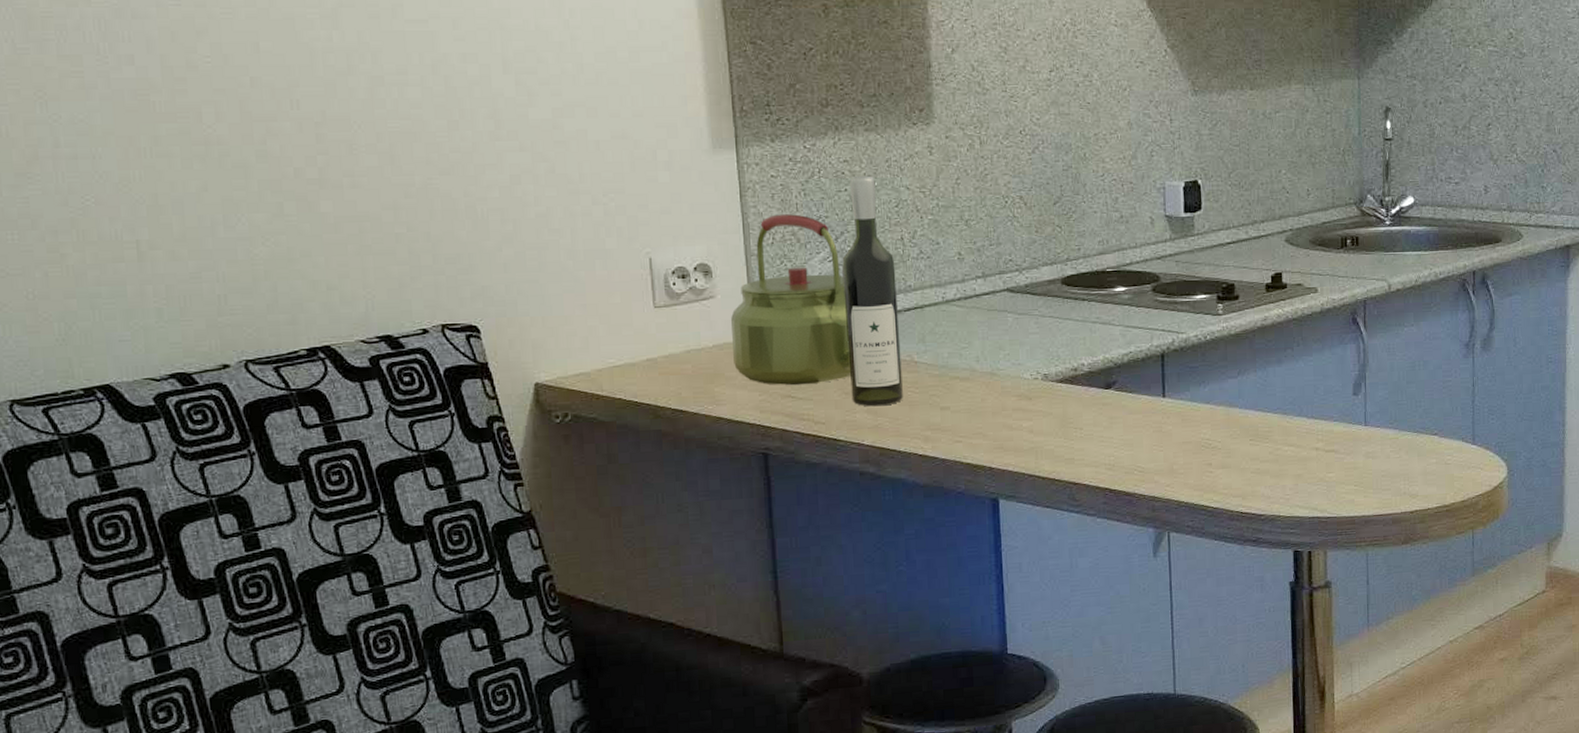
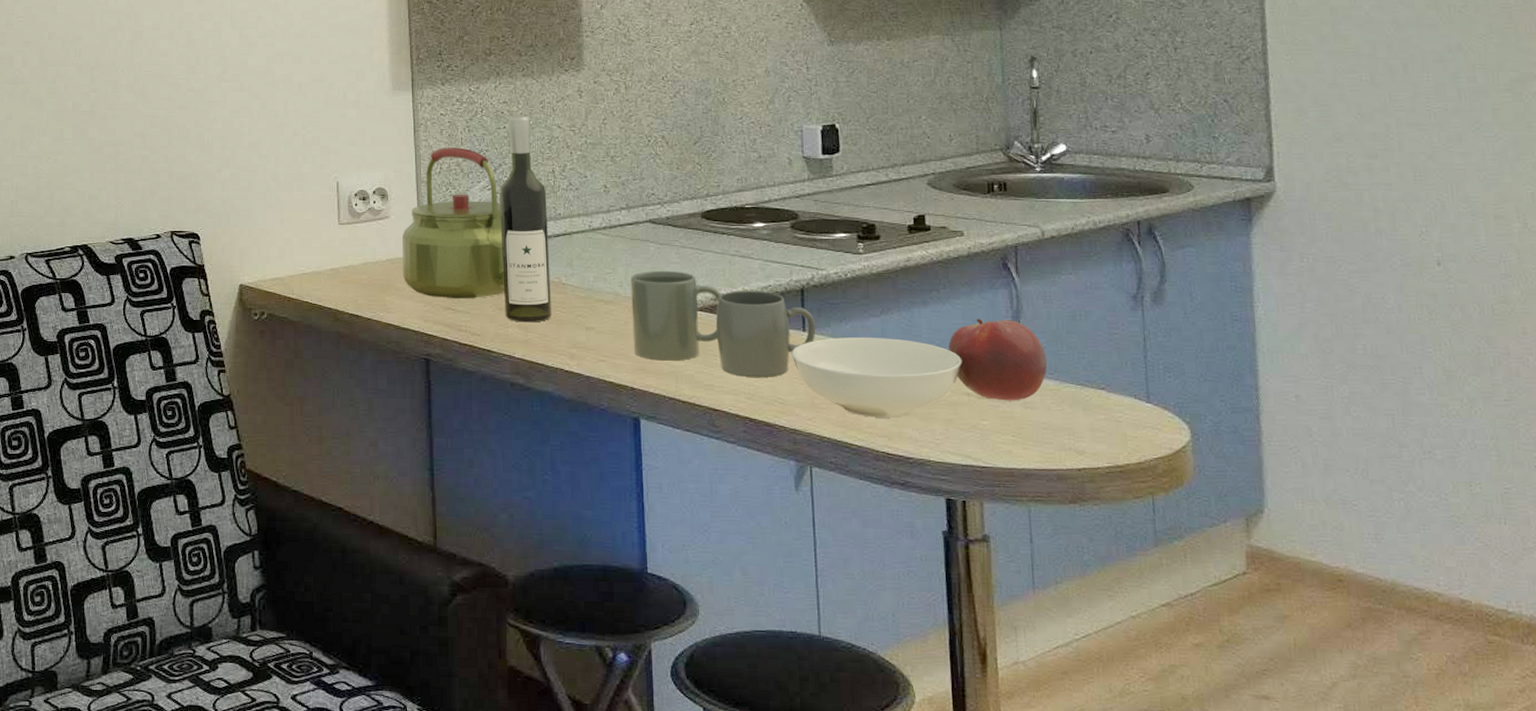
mug: none [988,342,1082,437] -> present [631,271,721,361]
mug: none [1075,357,1176,448] -> present [715,290,816,377]
bowl: none [1151,398,1312,479] -> present [791,336,962,418]
fruit: none [1300,373,1388,453] -> present [948,318,1047,401]

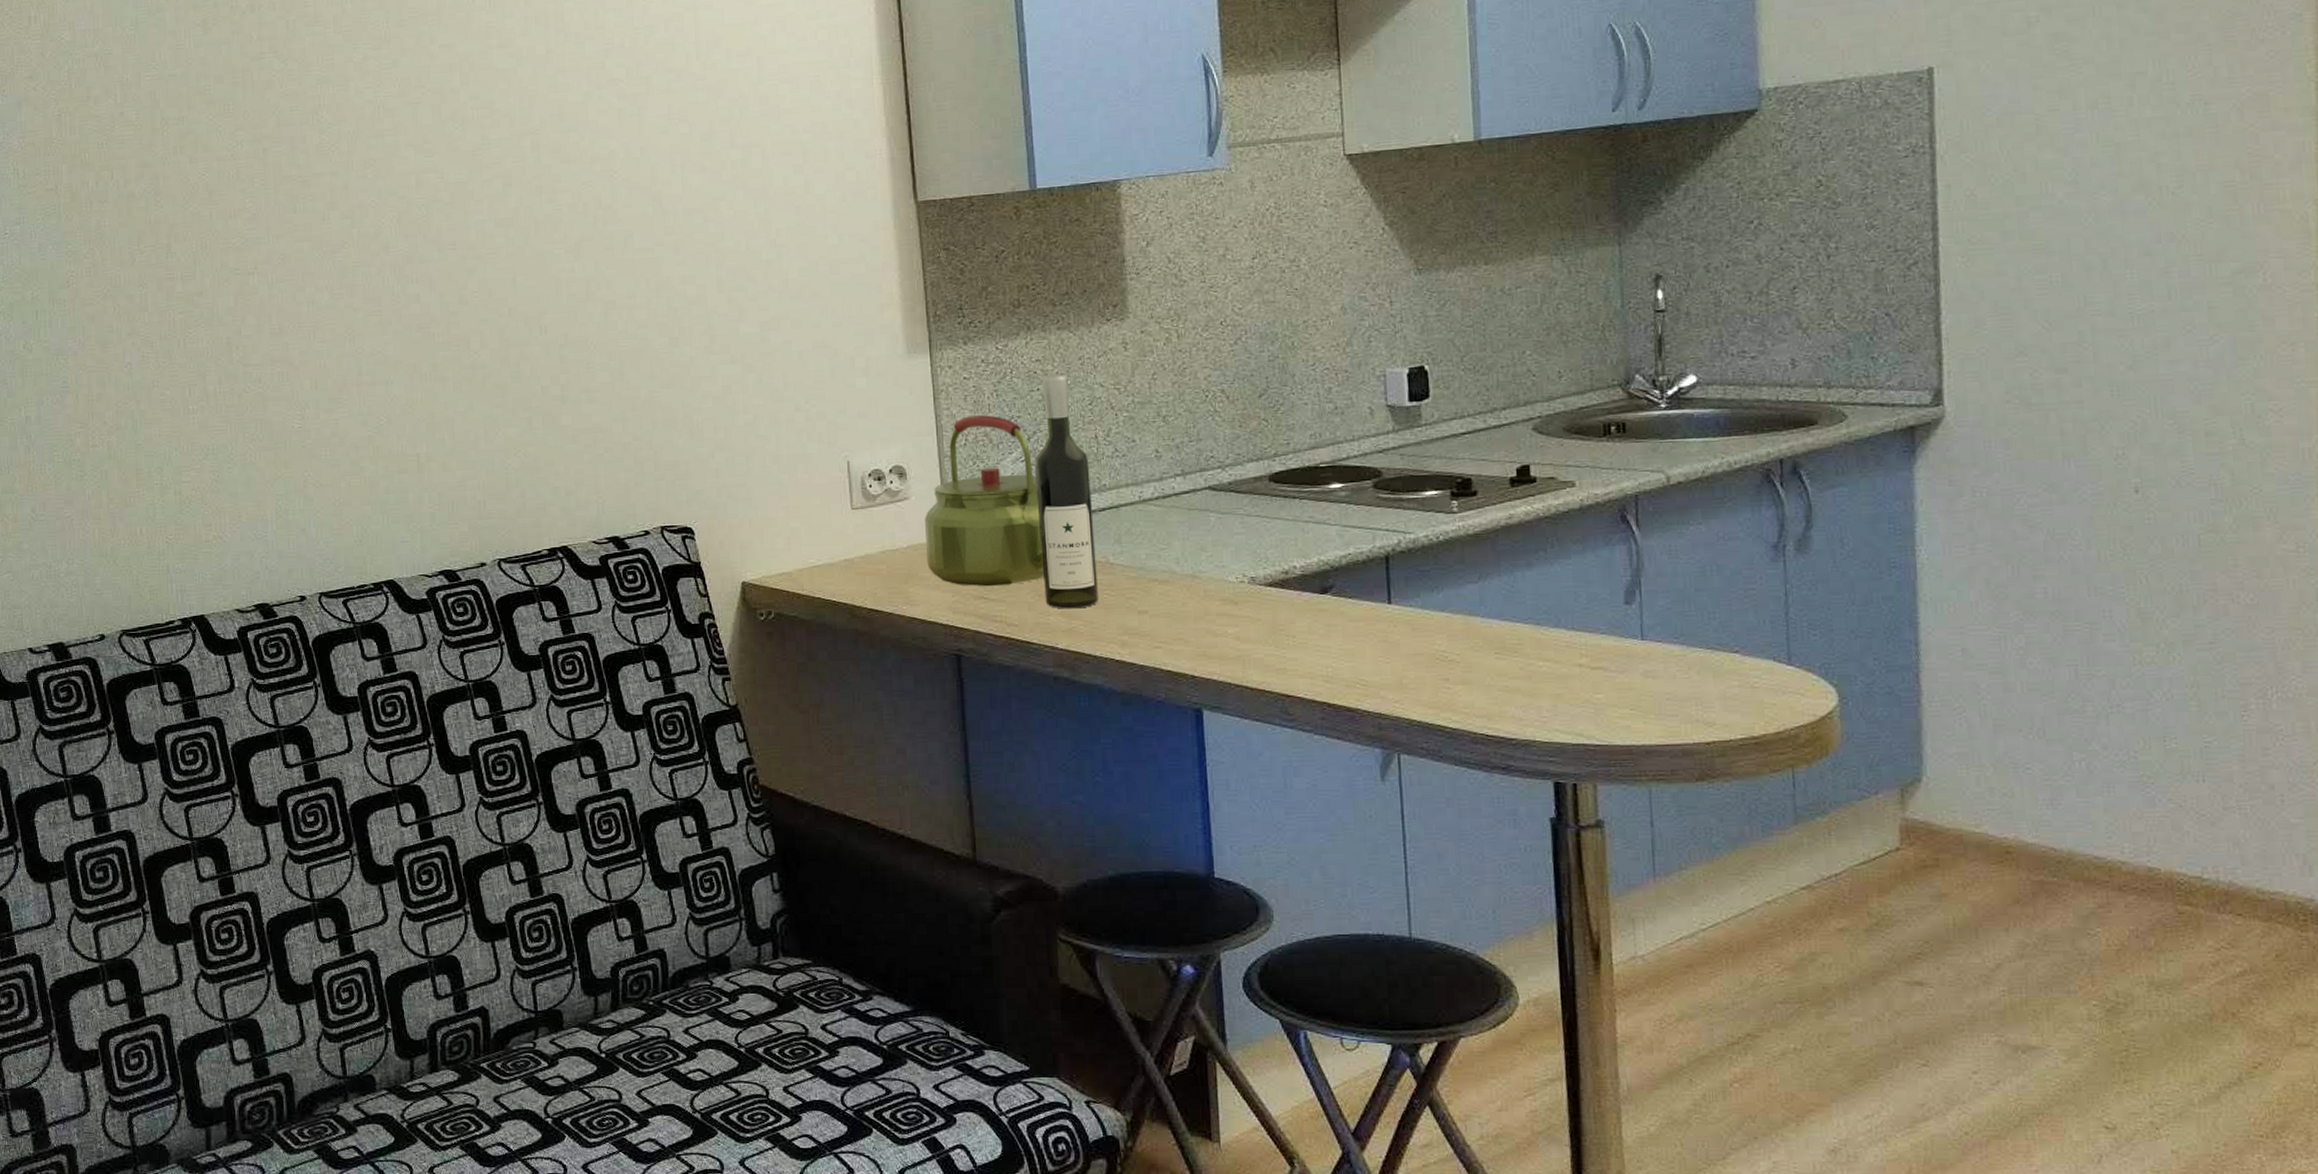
mug: present [631,271,721,361] -> none [1188,543,1294,644]
mug: present [715,290,816,377] -> none [1287,560,1404,658]
bowl: present [791,336,962,418] -> none [1375,606,1573,696]
fruit: present [948,318,1047,401] -> none [1557,579,1672,671]

